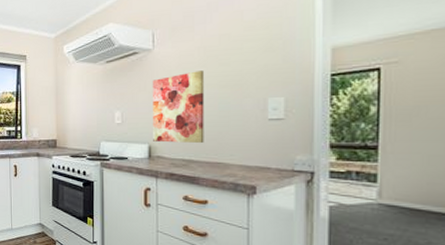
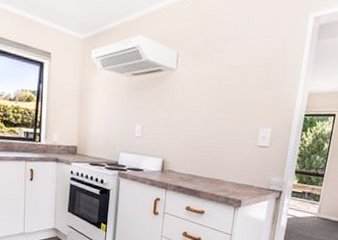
wall art: present [152,70,205,144] -> none [167,96,216,162]

